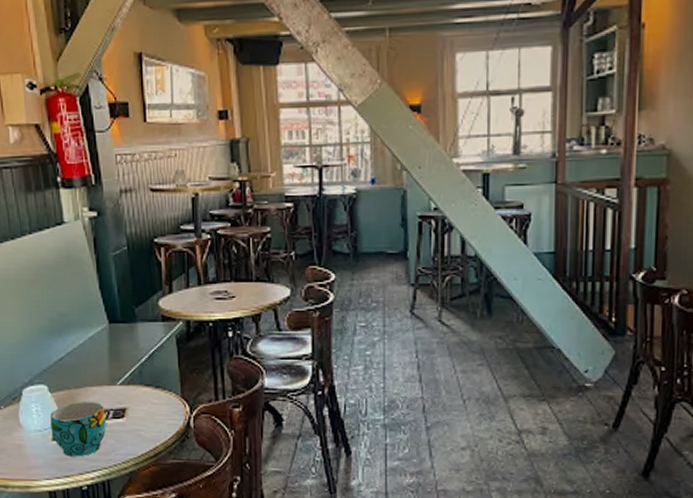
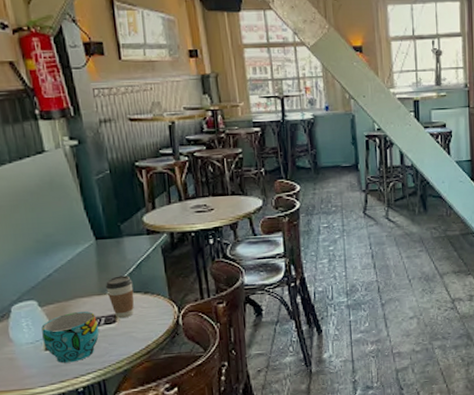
coffee cup: none [116,365,145,414] -> present [106,275,135,319]

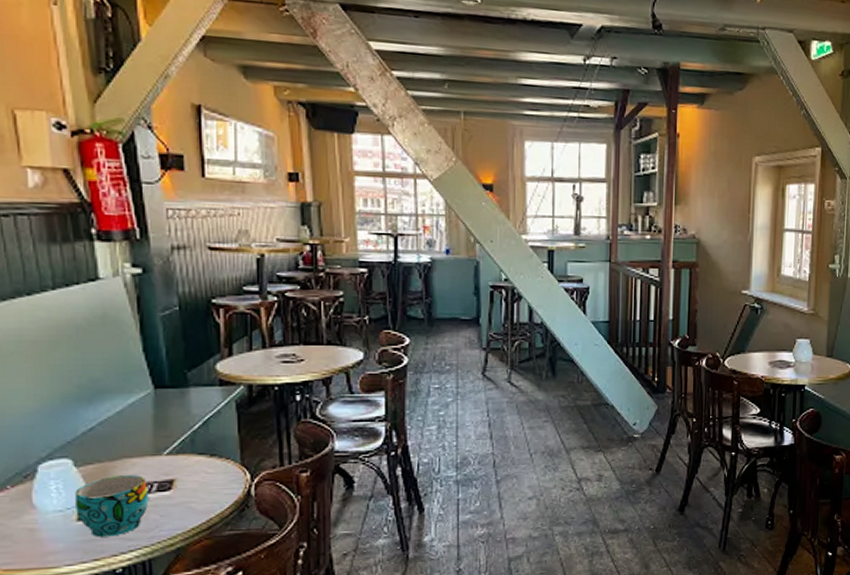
coffee cup: present [106,275,135,319] -> none [163,433,197,485]

